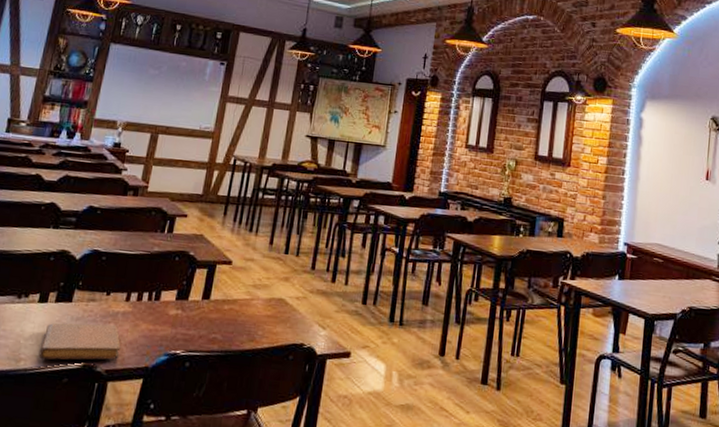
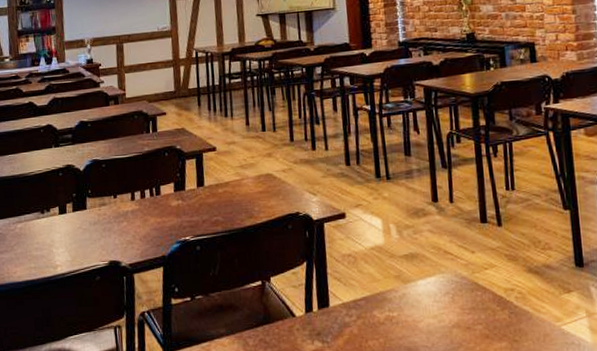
notebook: present [39,323,121,360] -> none [70,223,138,264]

